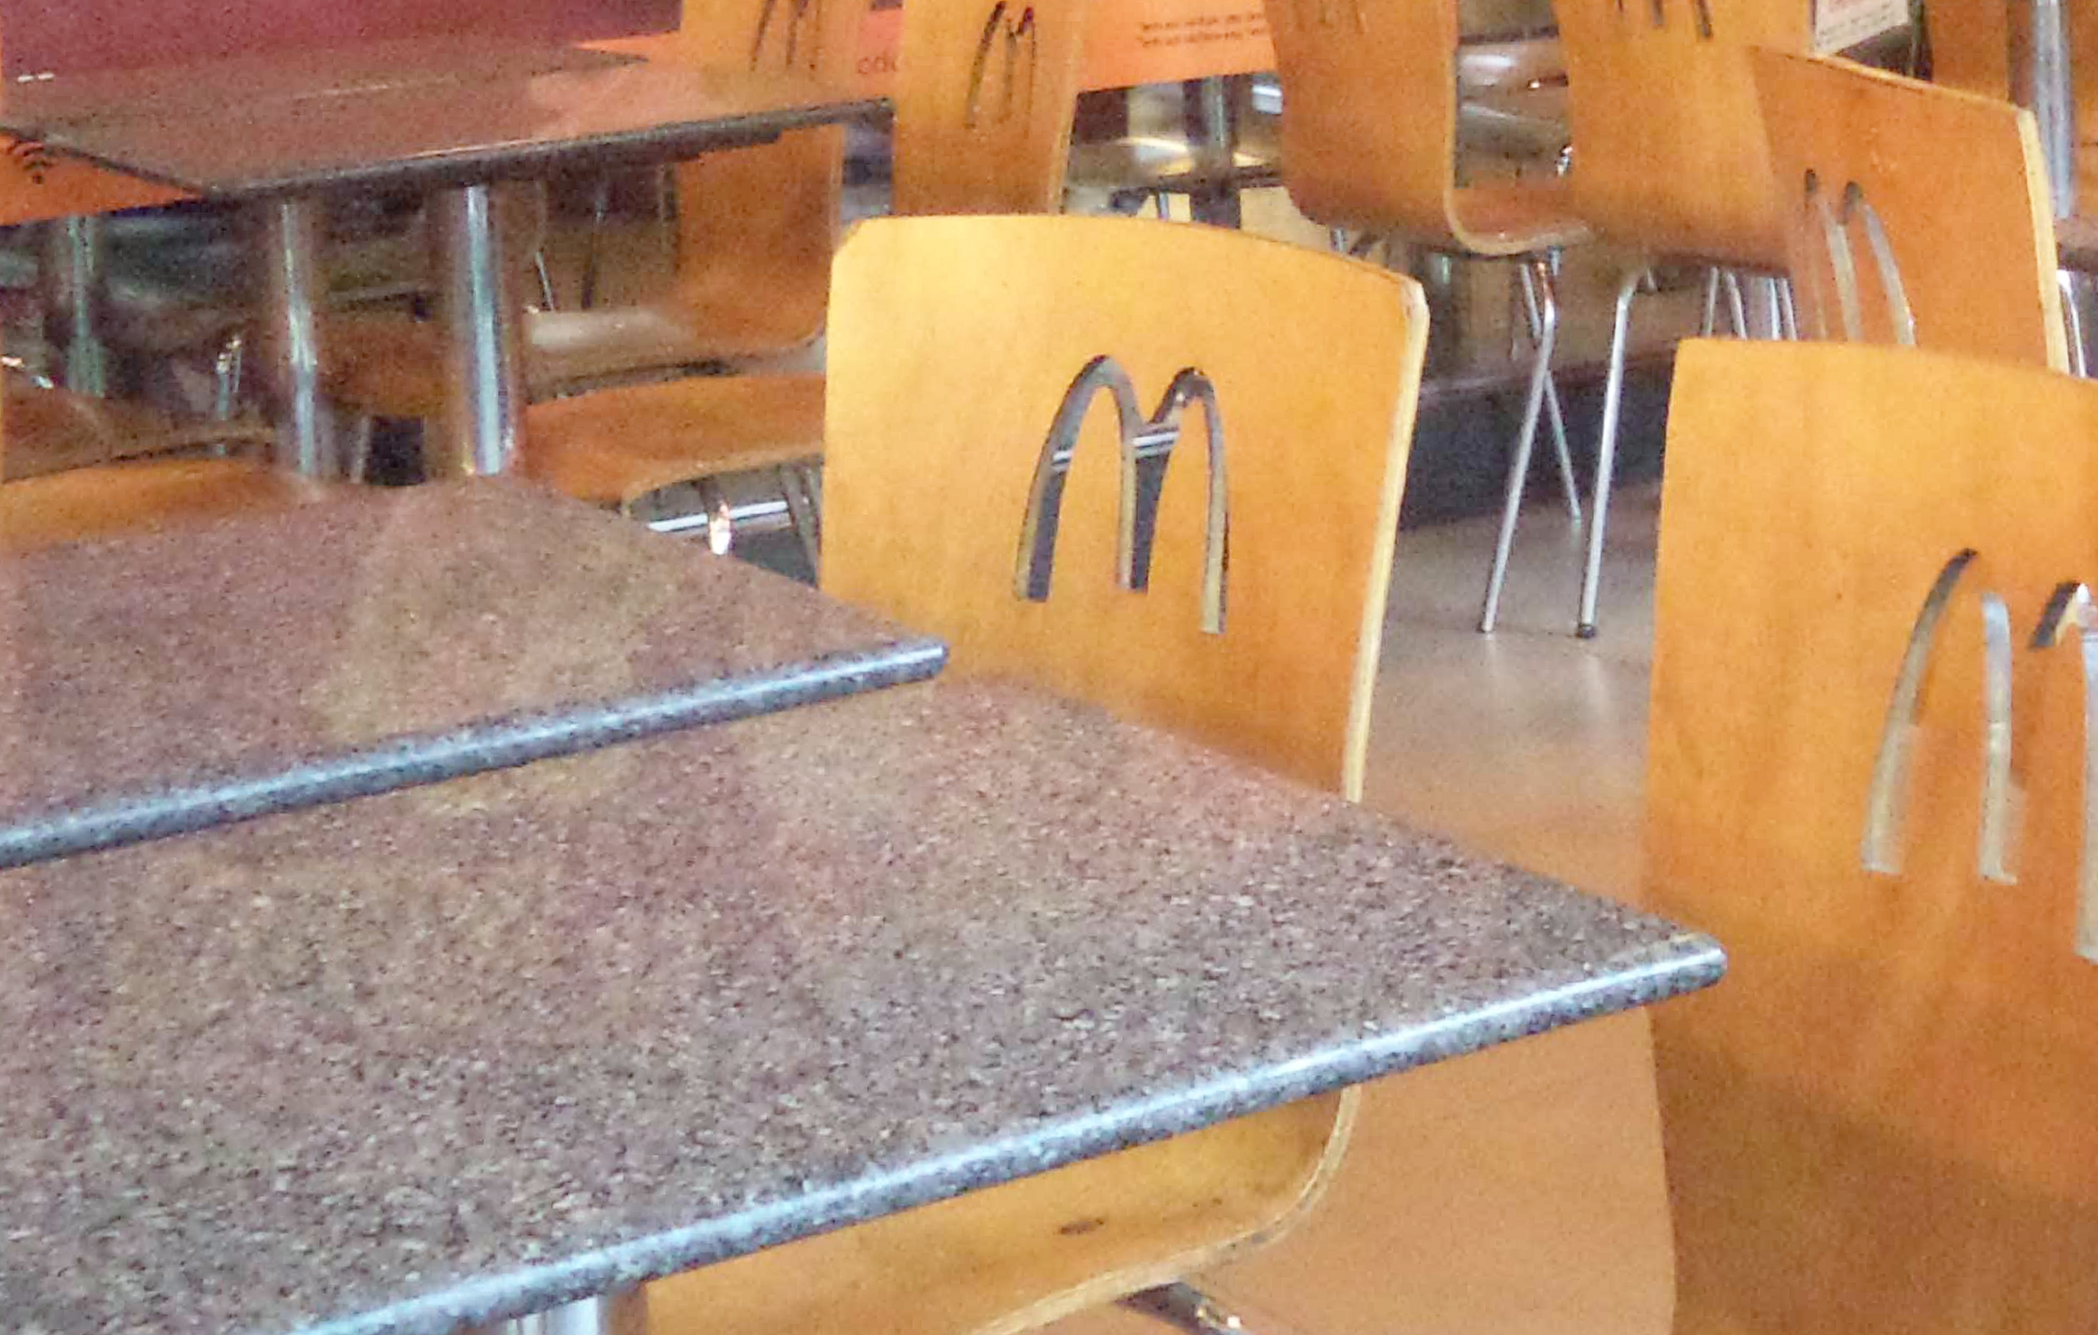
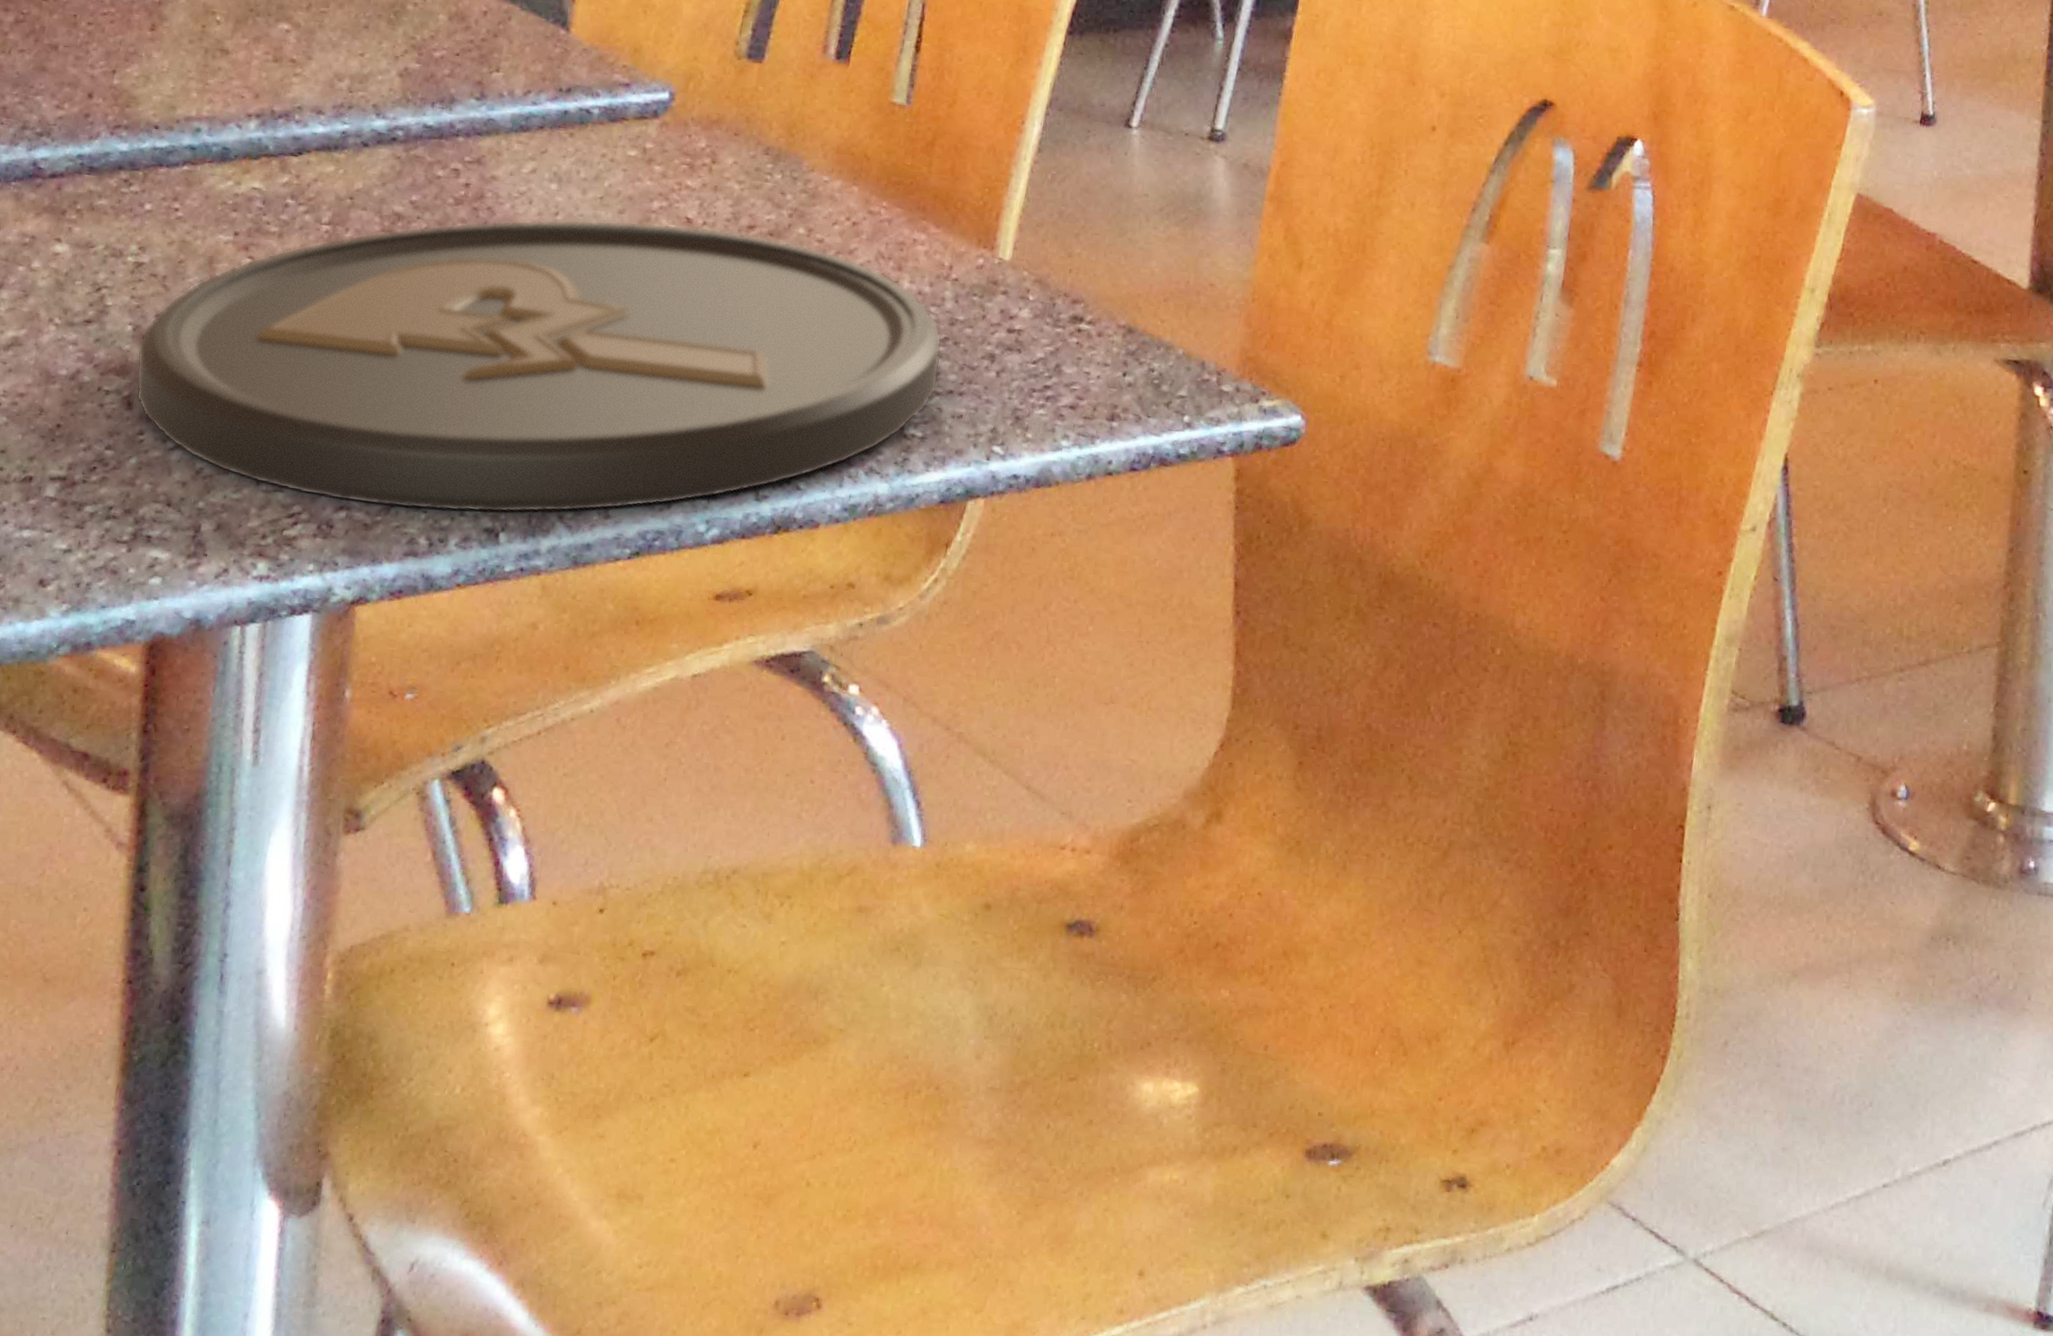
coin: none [362,801,1293,1164] -> present [136,219,942,514]

